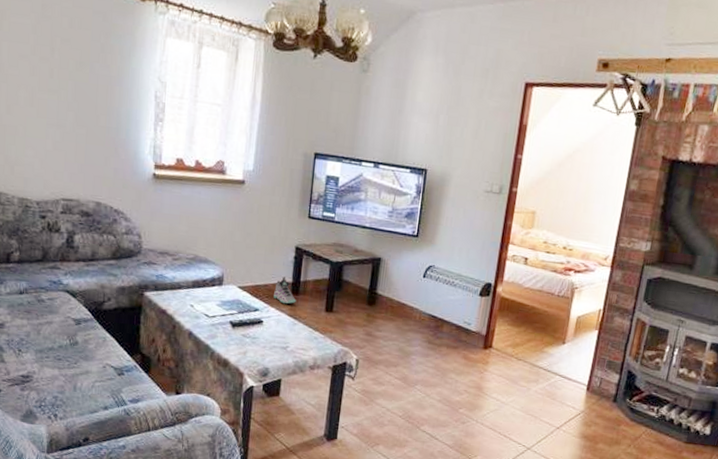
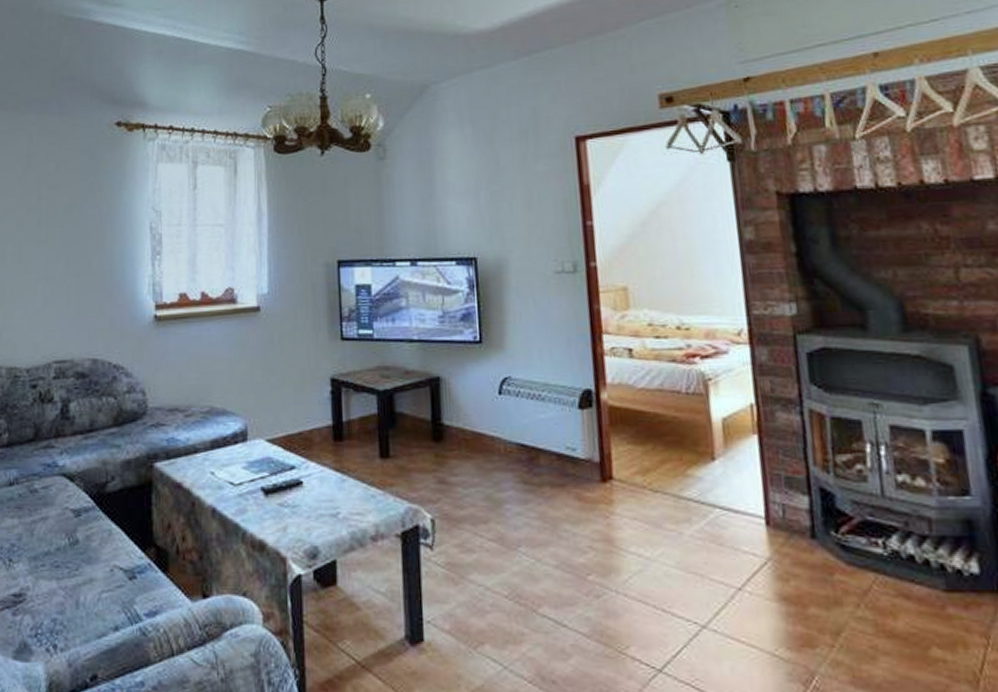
sneaker: present [274,277,296,304] -> none [312,419,341,455]

